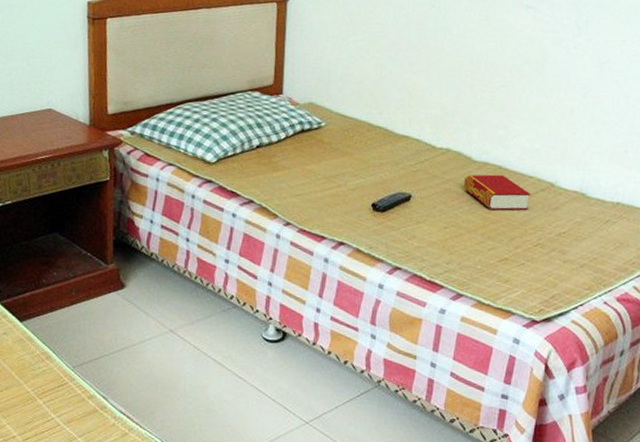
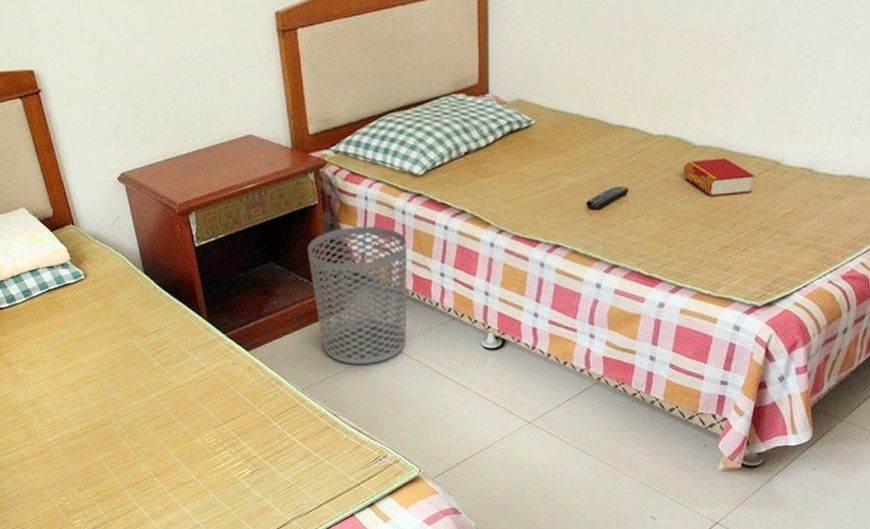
waste bin: none [94,205,194,346] -> present [307,226,408,364]

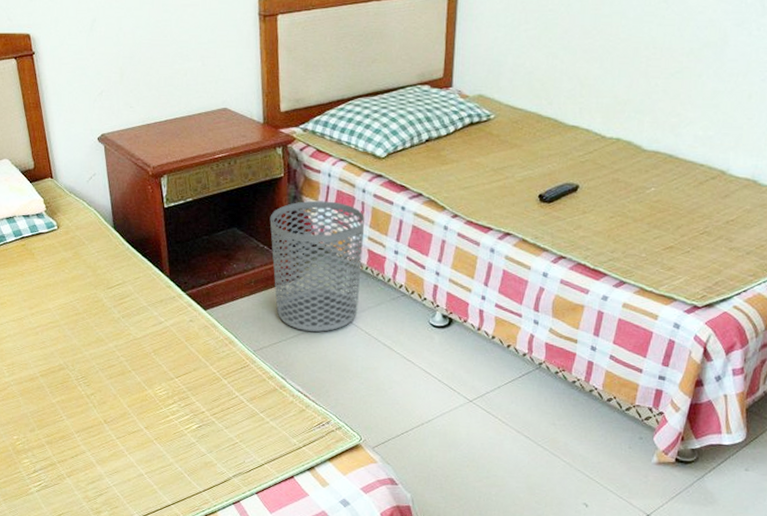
book: present [682,158,755,197] -> none [631,163,701,200]

